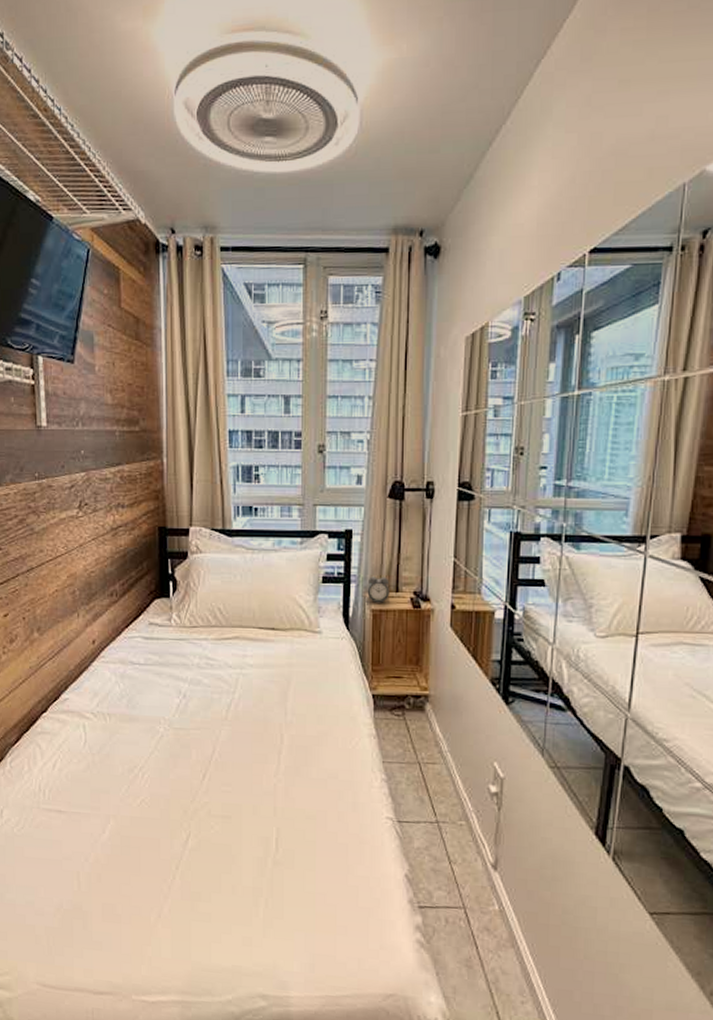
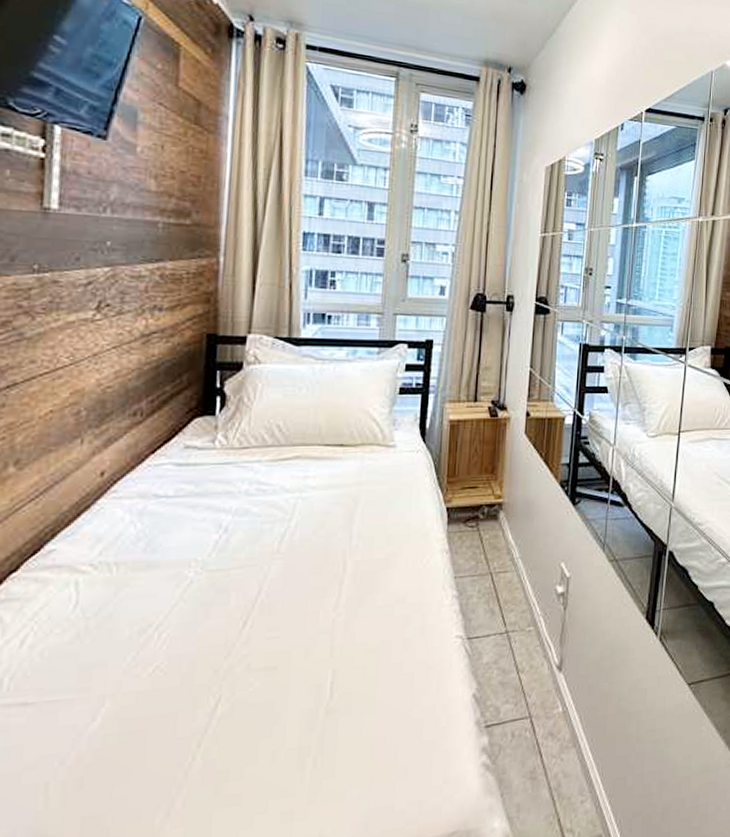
alarm clock: present [367,576,390,603] -> none [445,387,469,413]

